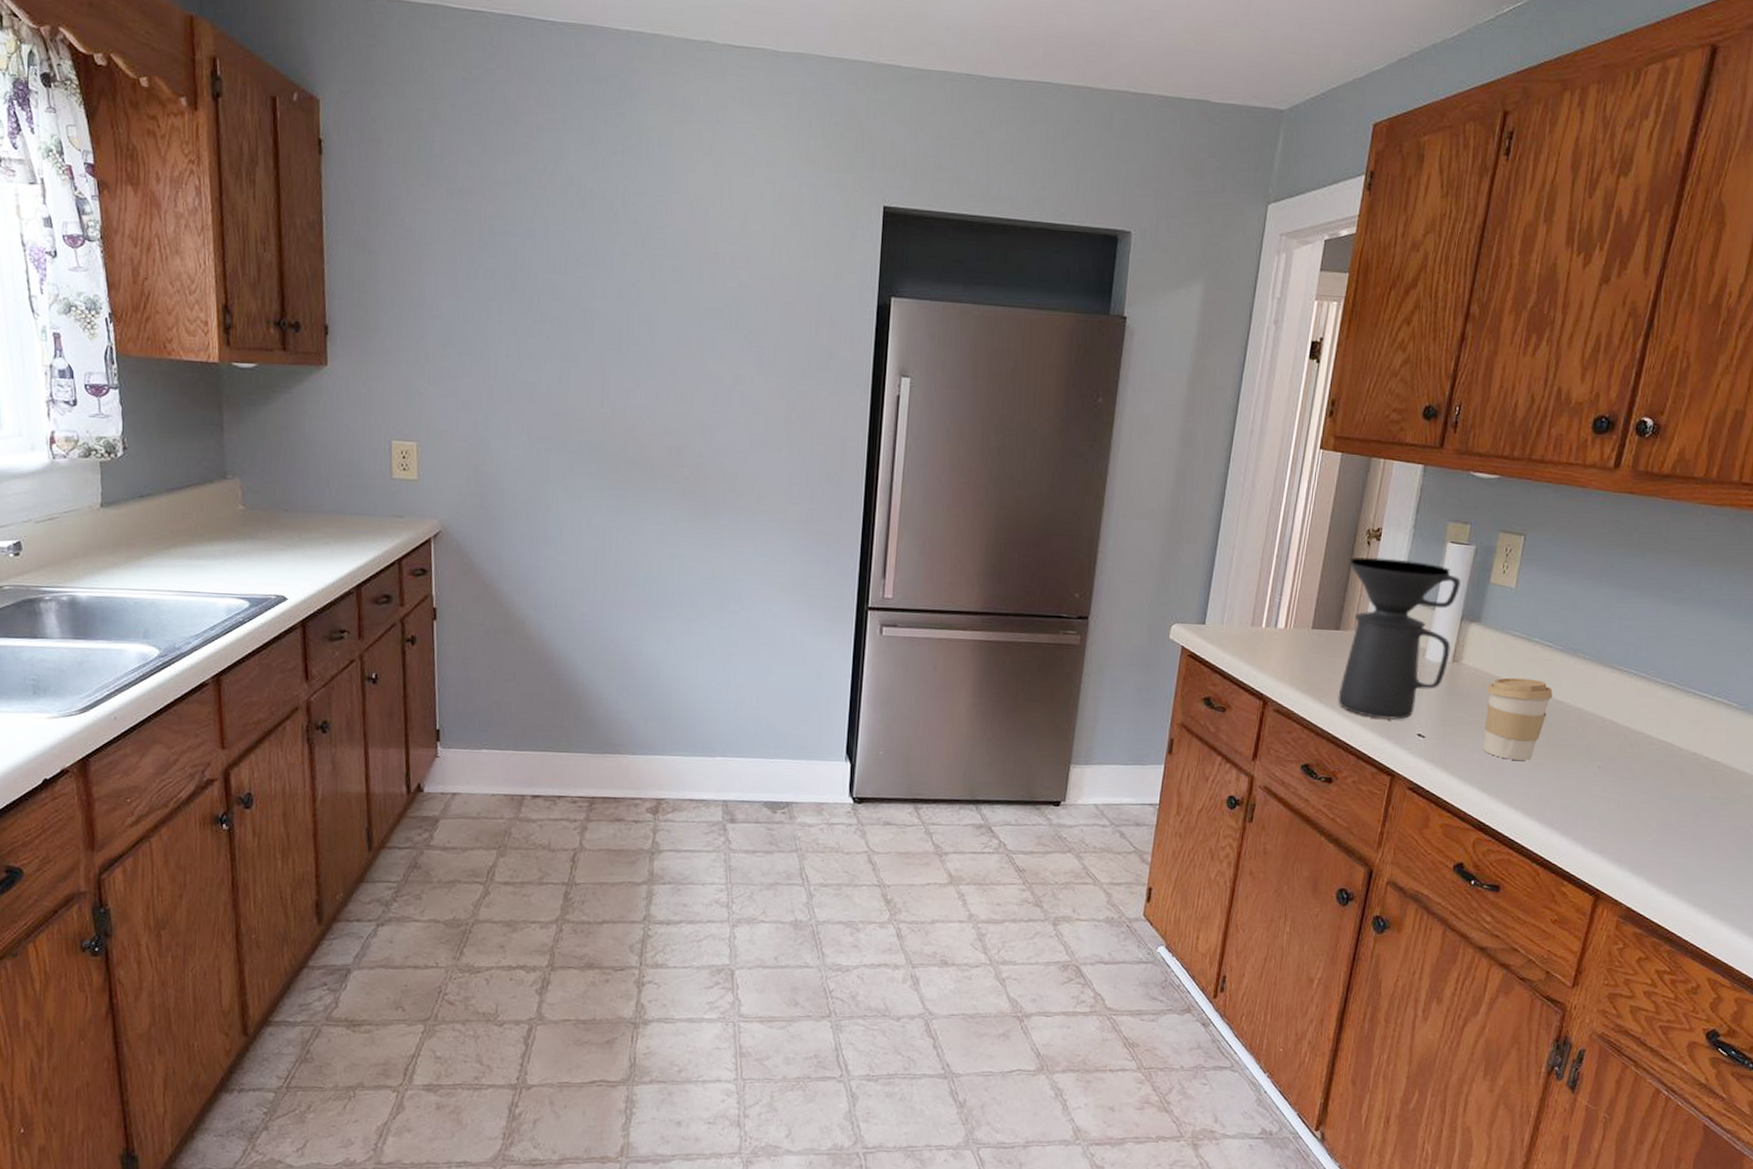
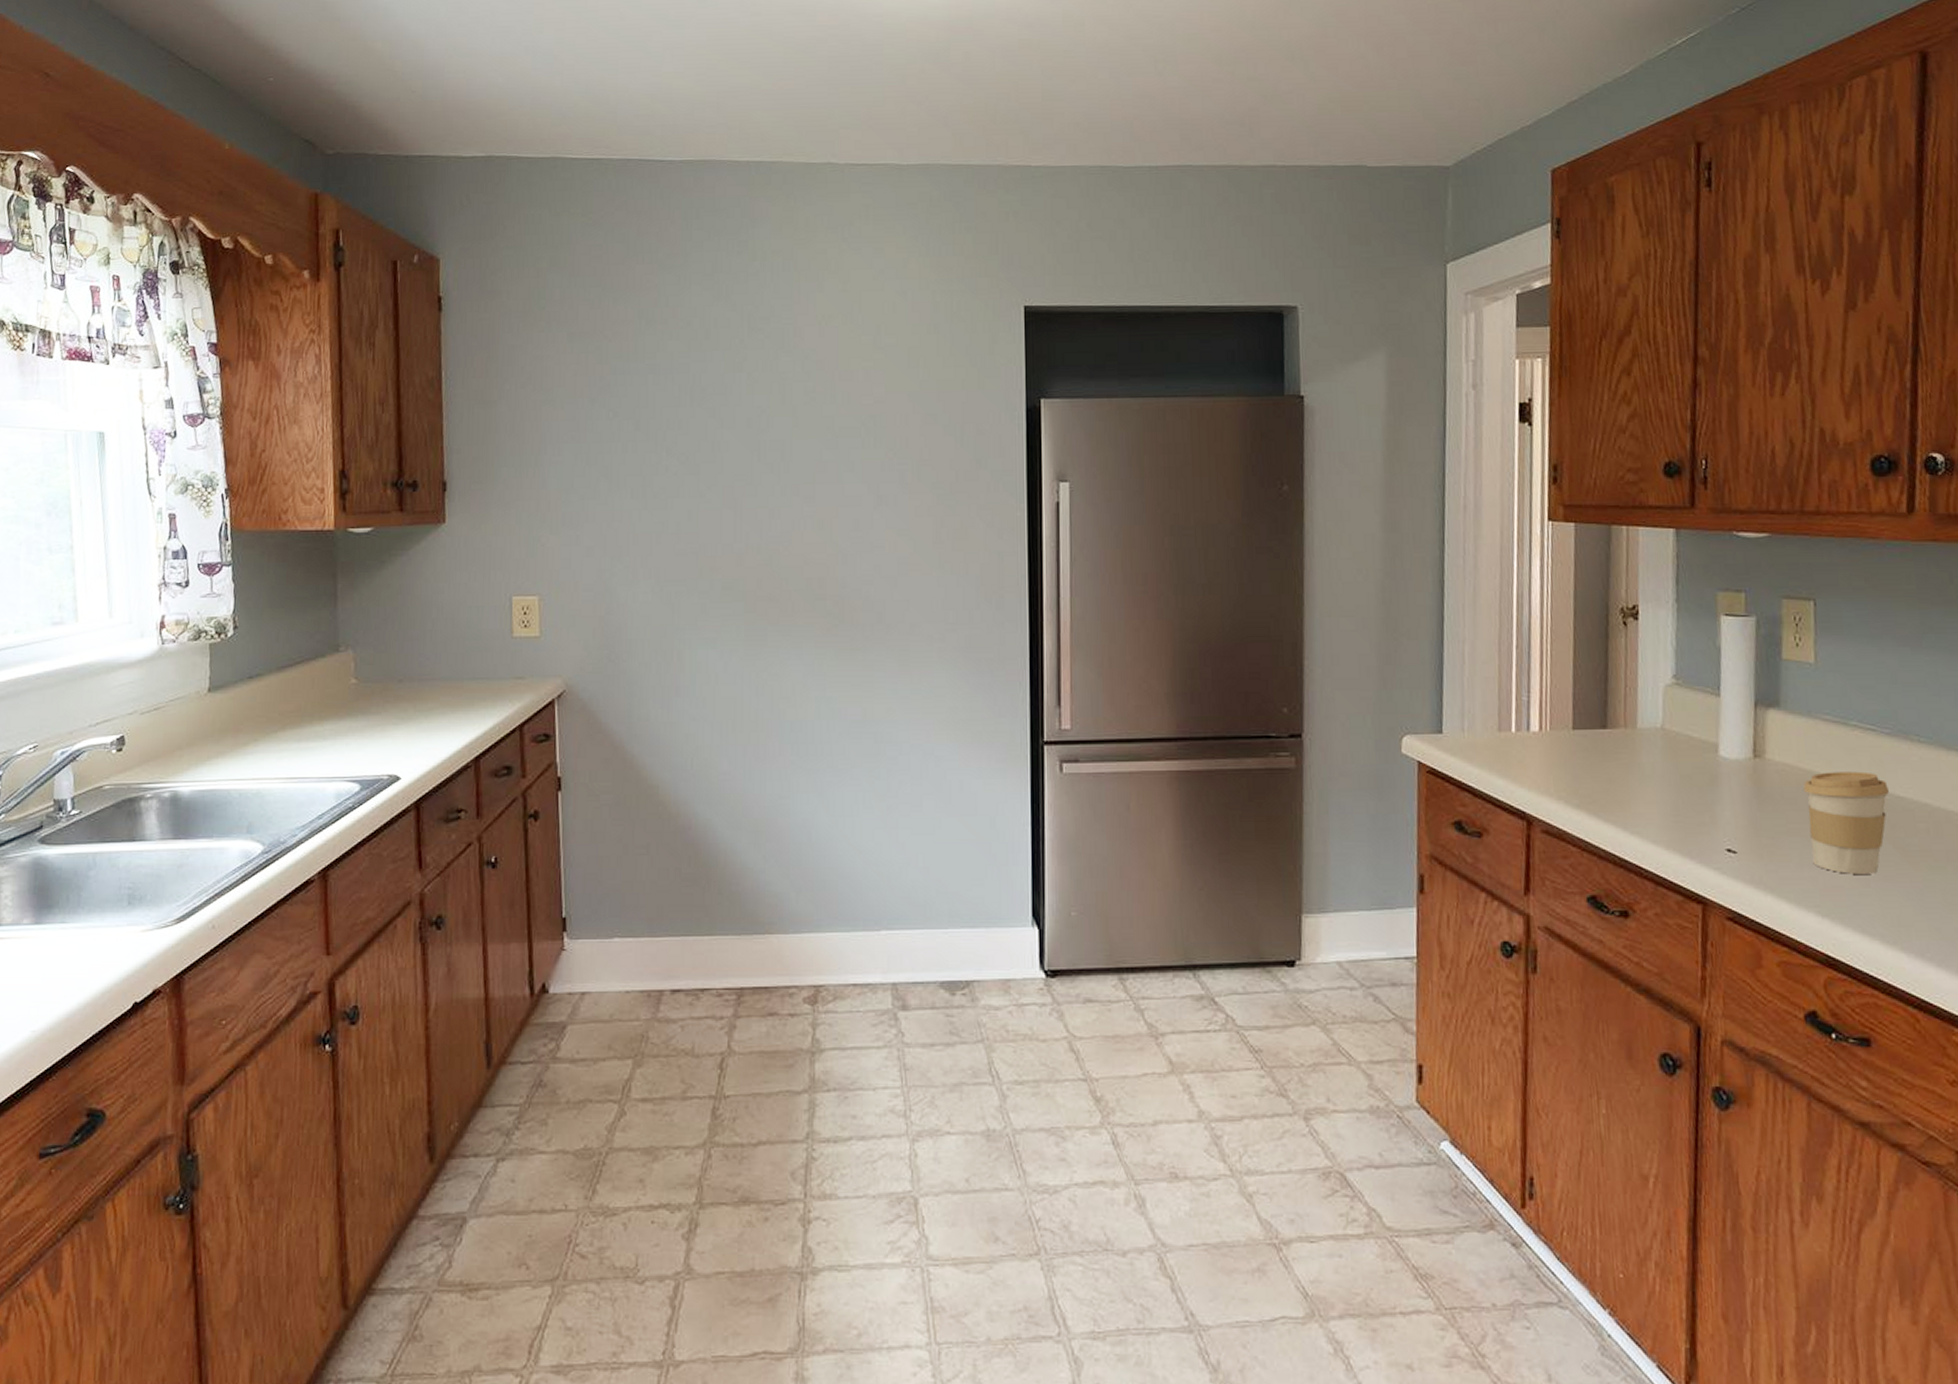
coffee maker: present [1337,556,1461,720] -> none [1605,639,1749,833]

